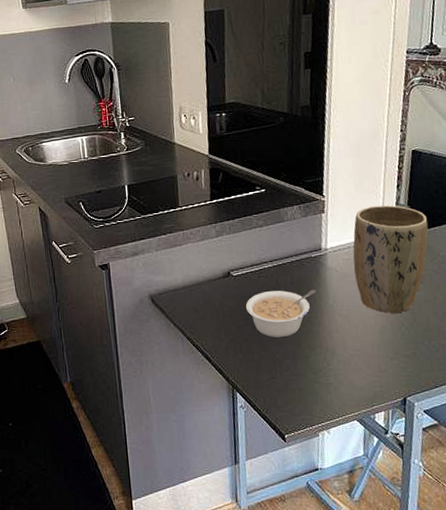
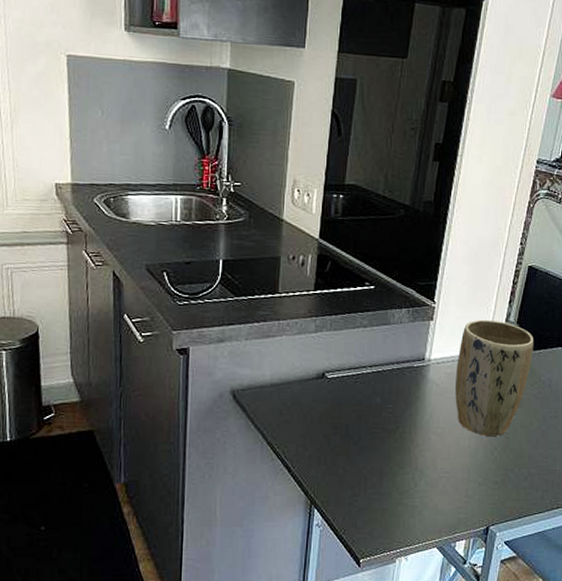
legume: present [245,289,317,338] -> none [336,399,414,451]

